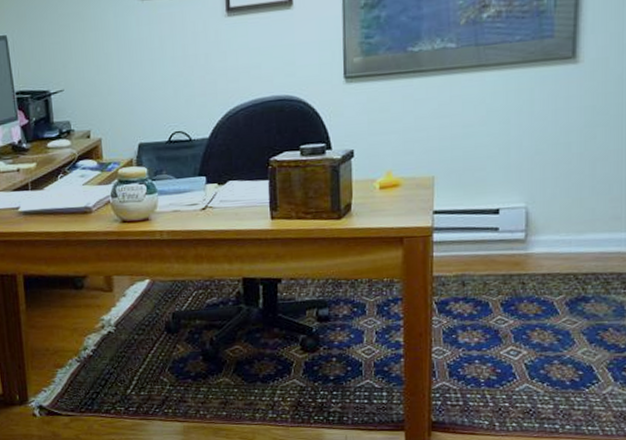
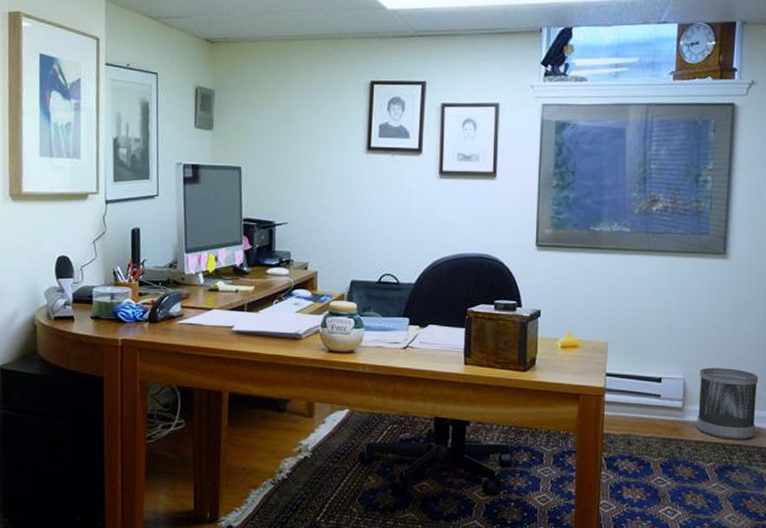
wastebasket: none [543,189,618,269] -> present [697,367,759,440]

